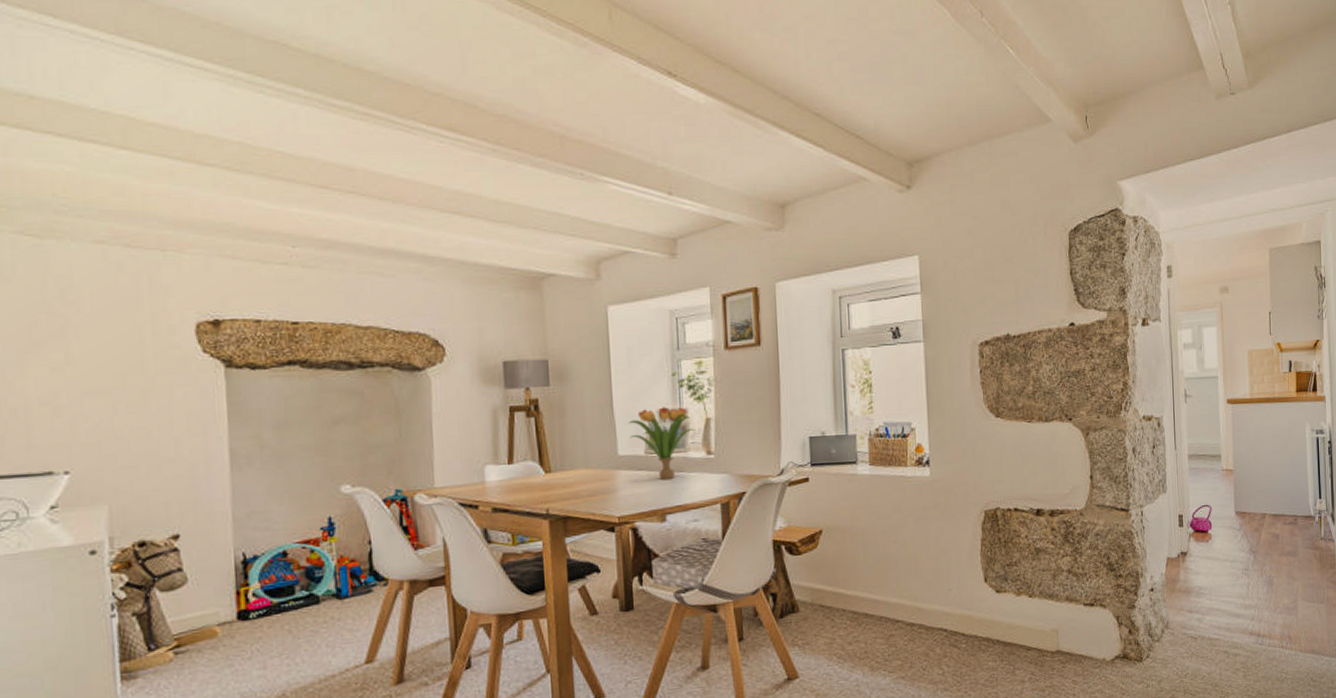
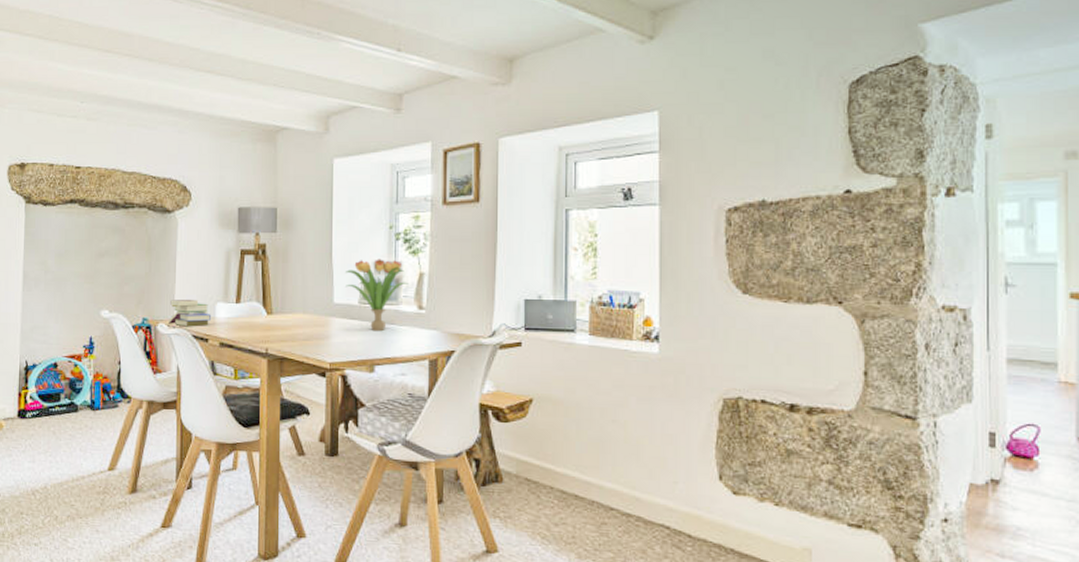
book: none [427,465,481,495] -> present [167,300,212,327]

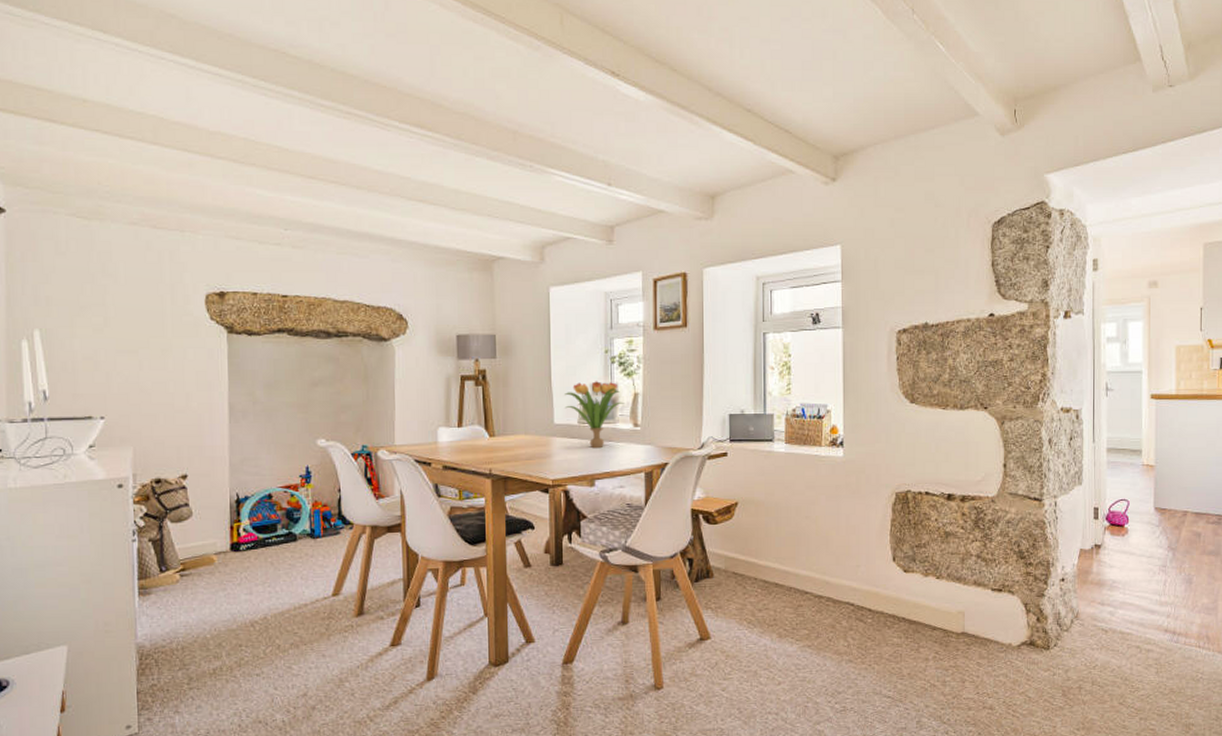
book: present [167,300,212,327] -> none [388,426,434,452]

